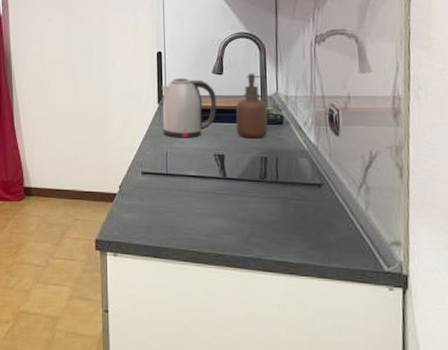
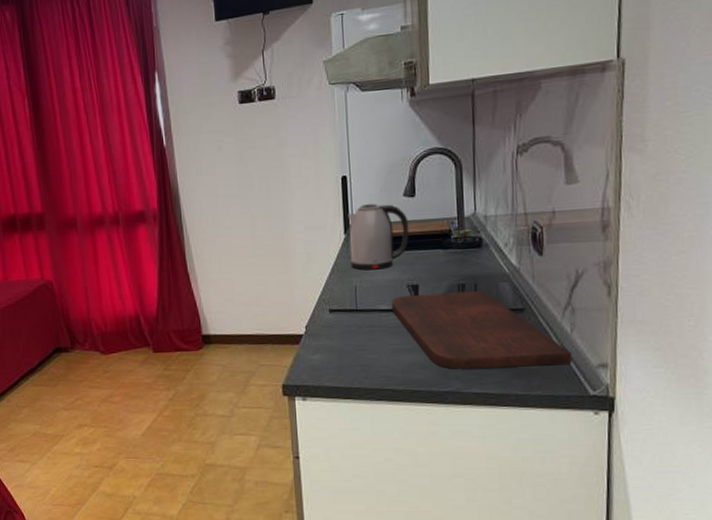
cutting board: none [200,163,367,241] -> present [392,290,572,369]
soap dispenser: present [235,73,268,139] -> none [430,192,466,266]

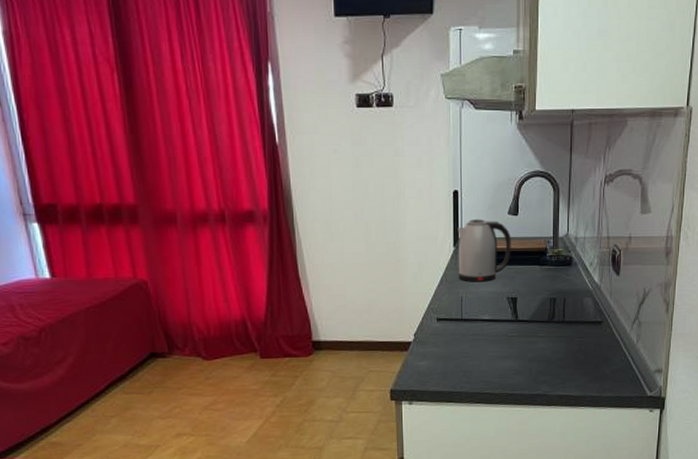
cutting board: present [392,290,572,369] -> none [493,304,636,374]

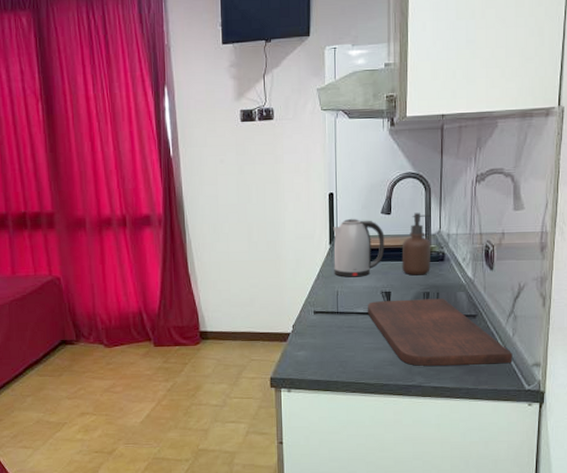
cutting board: none [493,304,636,374] -> present [368,298,513,366]
soap dispenser: none [529,214,559,281] -> present [402,212,431,276]

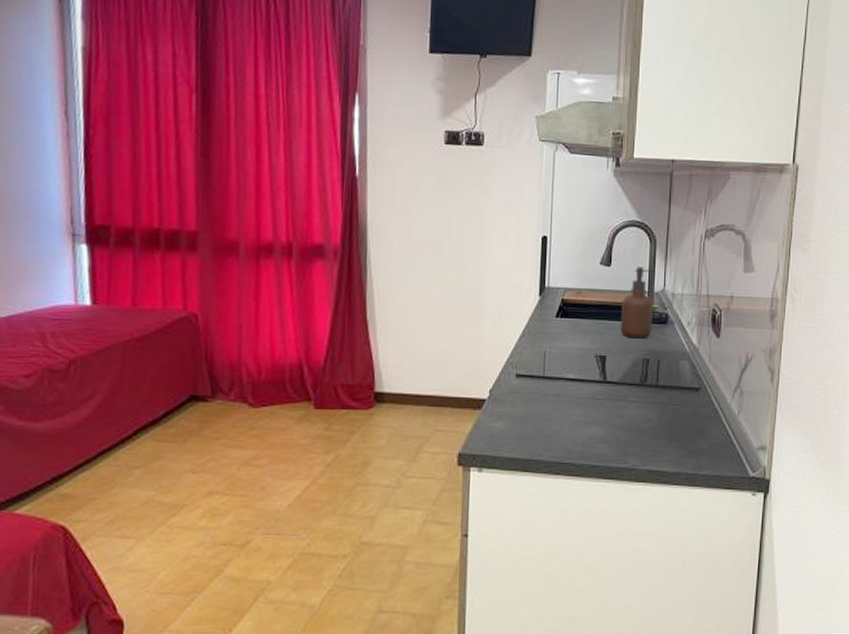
kettle: present [333,218,385,278] -> none [542,267,603,337]
cutting board: present [368,298,513,366] -> none [579,365,737,446]

